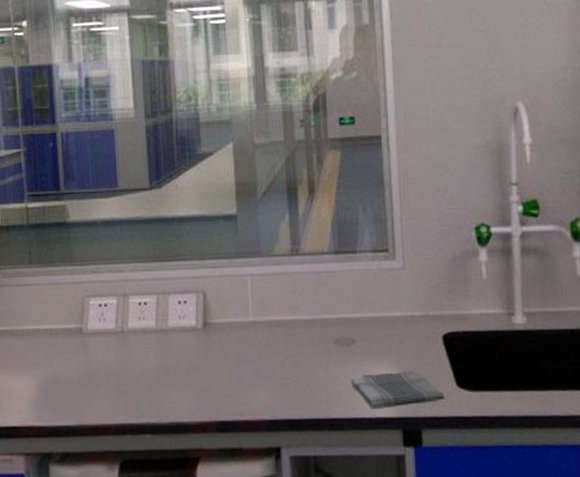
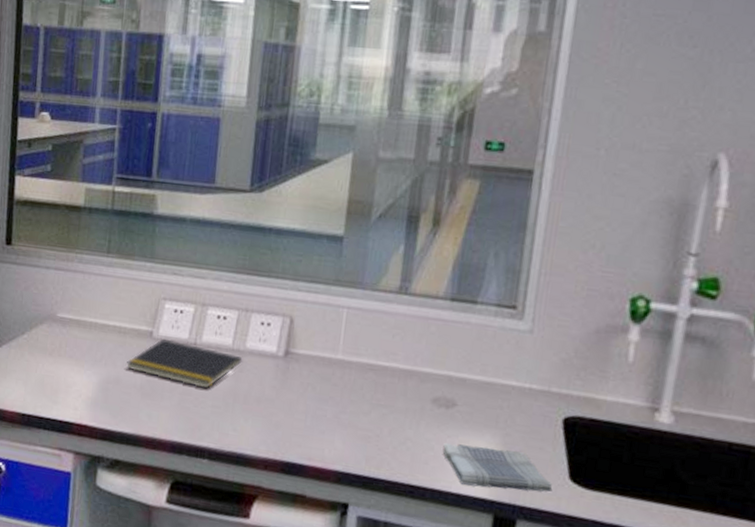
notepad: none [62,332,167,370] -> present [126,338,243,389]

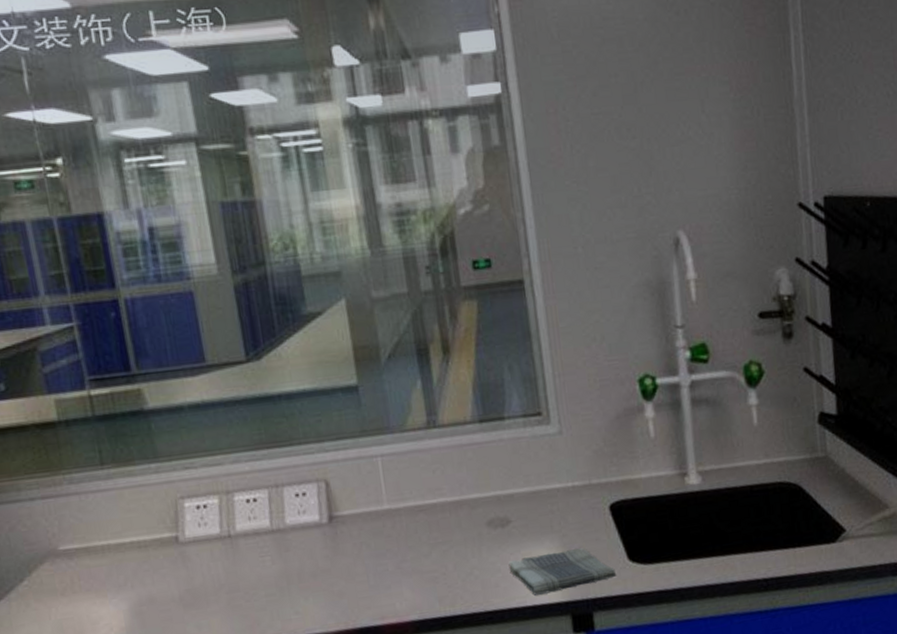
notepad: present [126,338,243,389] -> none [157,535,286,584]

